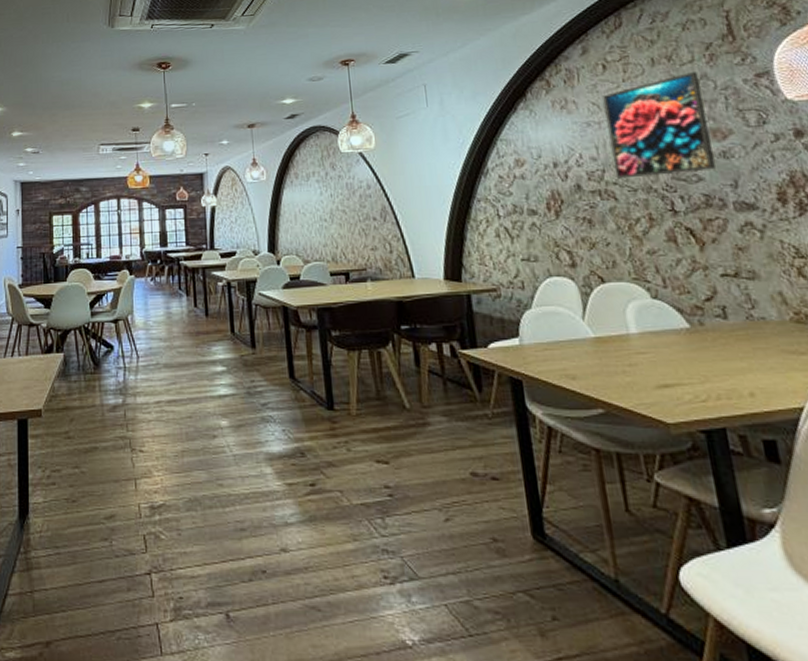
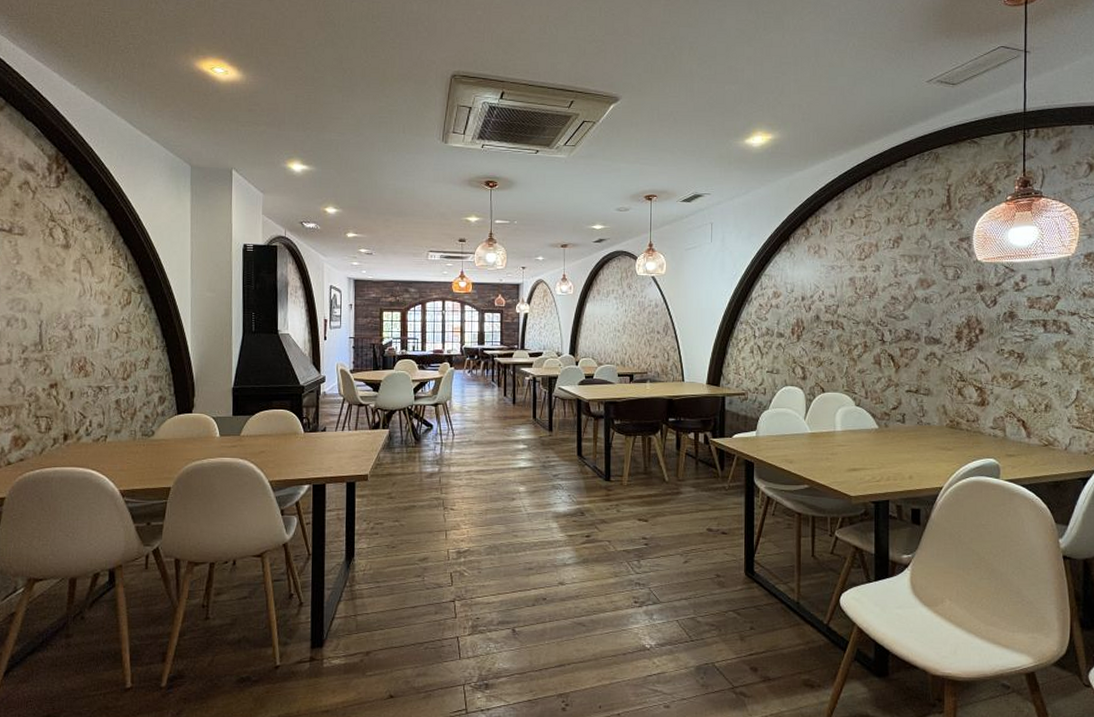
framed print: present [602,72,716,179] -> none [846,232,919,313]

